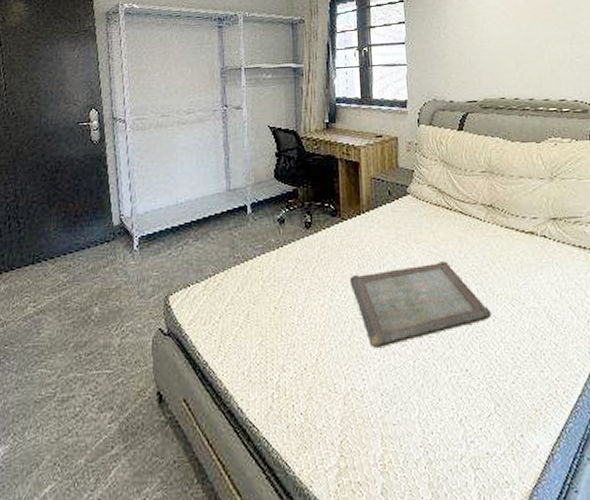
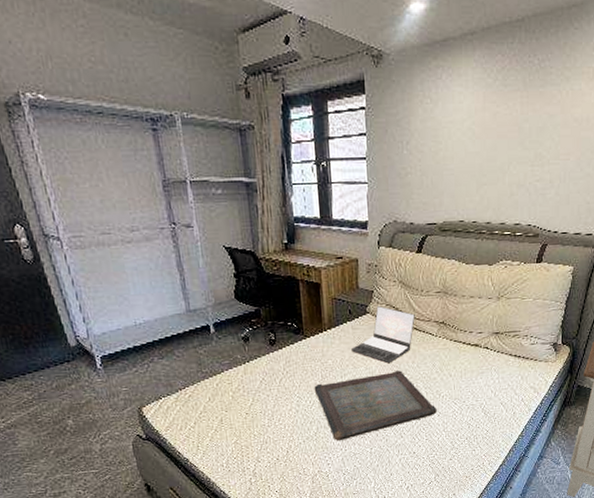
laptop: none [391,186,460,253] -> present [351,306,415,364]

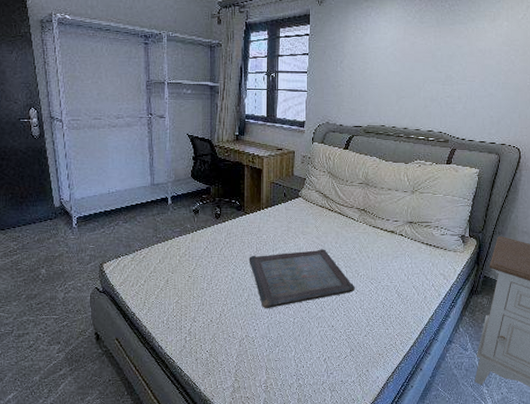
laptop: present [351,306,415,364] -> none [284,192,340,242]

